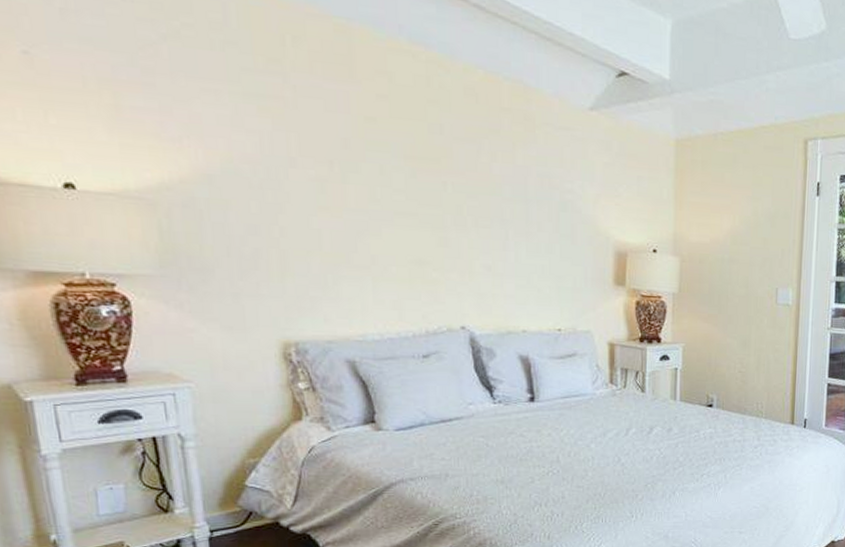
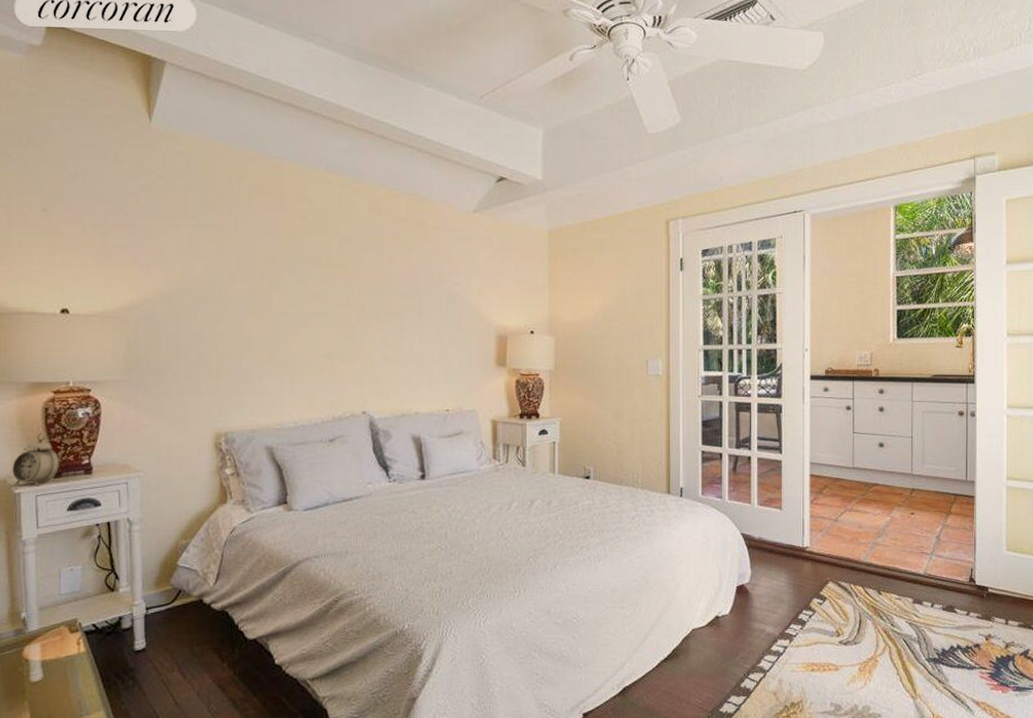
alarm clock: none [17,332,82,394] -> present [12,433,59,486]

